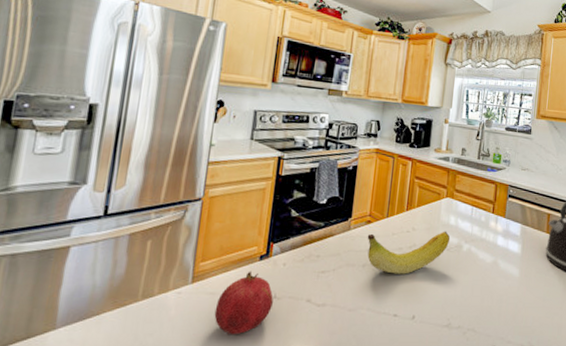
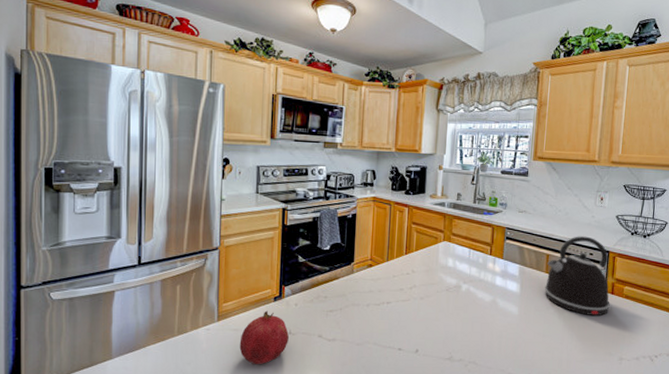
fruit: present [367,231,451,274] -> none [369,272,449,313]

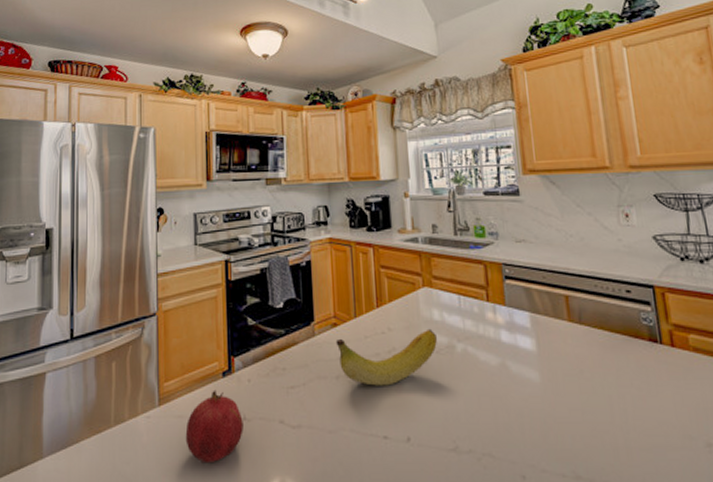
fruit: none [369,272,449,313] -> present [335,328,438,386]
kettle: present [544,236,610,316] -> none [568,267,673,379]

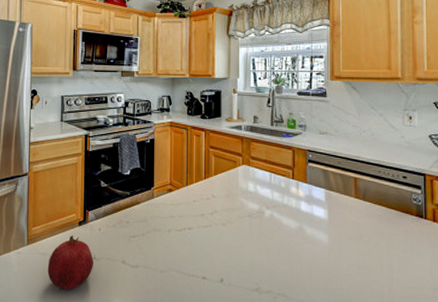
fruit: present [335,328,438,386] -> none [170,197,251,239]

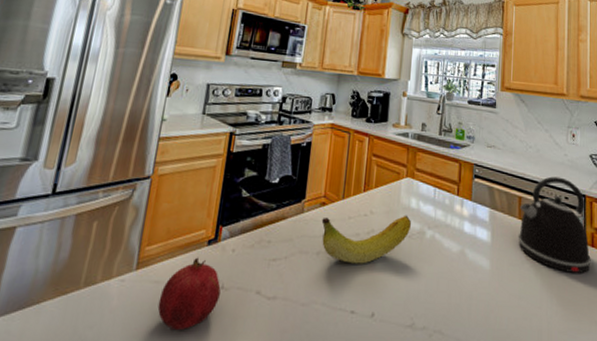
fruit: none [170,197,251,239] -> present [321,215,412,264]
kettle: none [355,158,433,246] -> present [518,176,591,273]

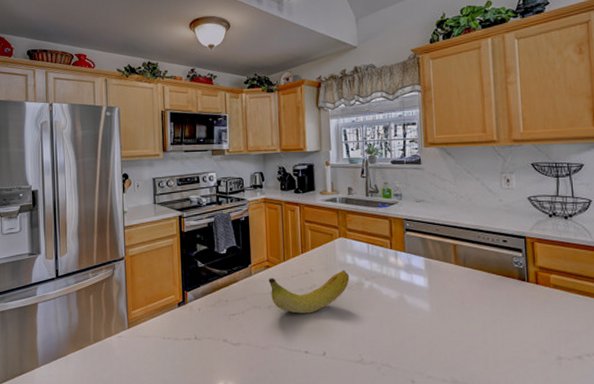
fruit: present [157,257,221,331] -> none [149,316,195,371]
kettle: present [518,176,591,273] -> none [455,222,536,309]

